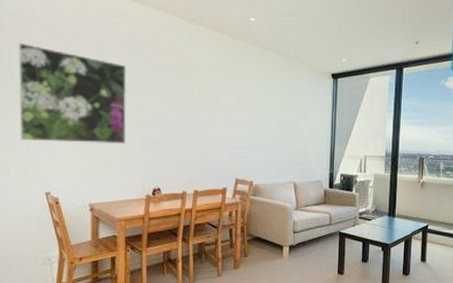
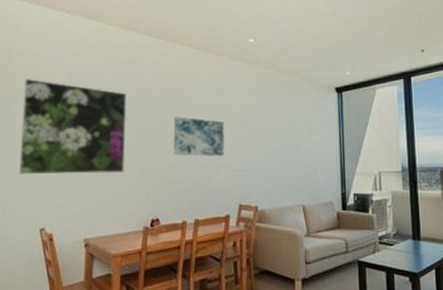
wall art: none [174,92,223,133] -> present [173,117,224,156]

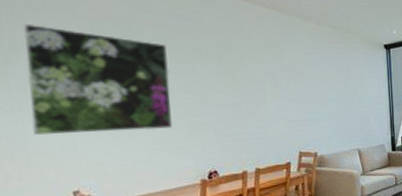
wall art: present [173,117,224,156] -> none [224,70,282,109]

